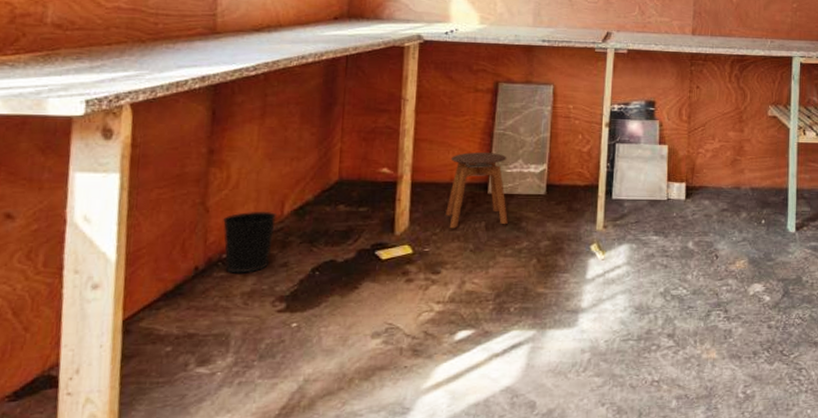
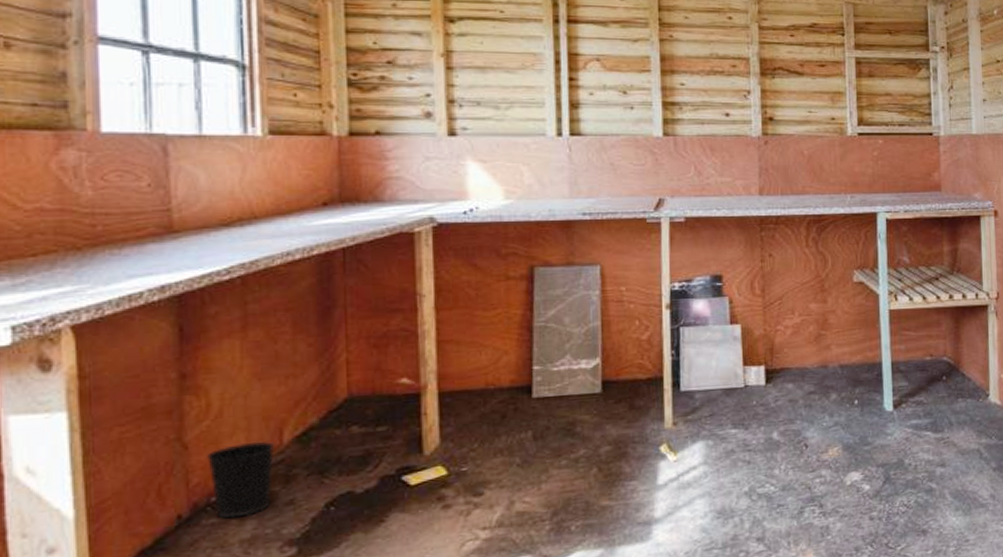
stool: present [446,152,508,229] -> none [483,349,559,442]

